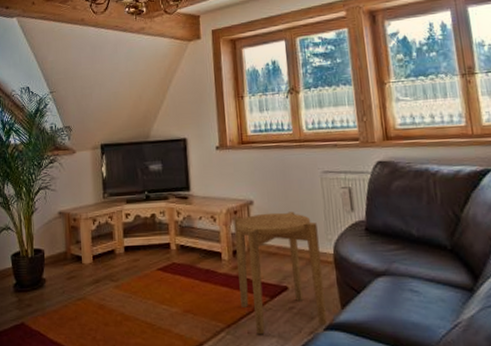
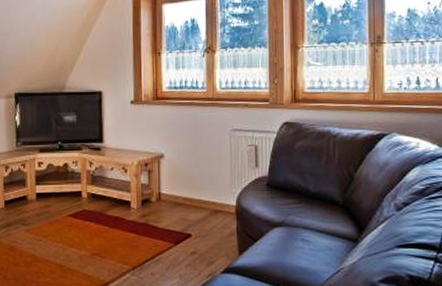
side table: present [234,211,327,335] -> none [144,166,225,276]

